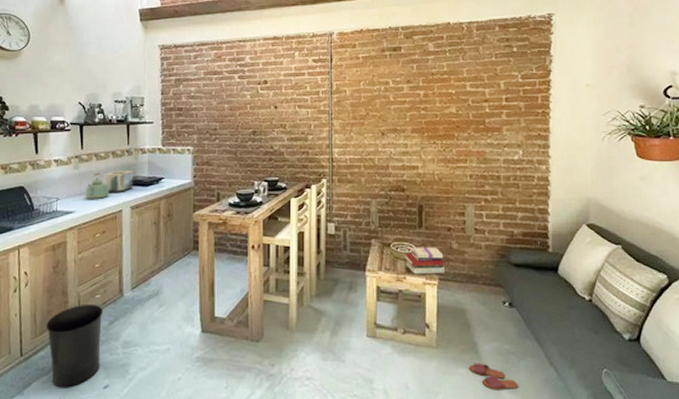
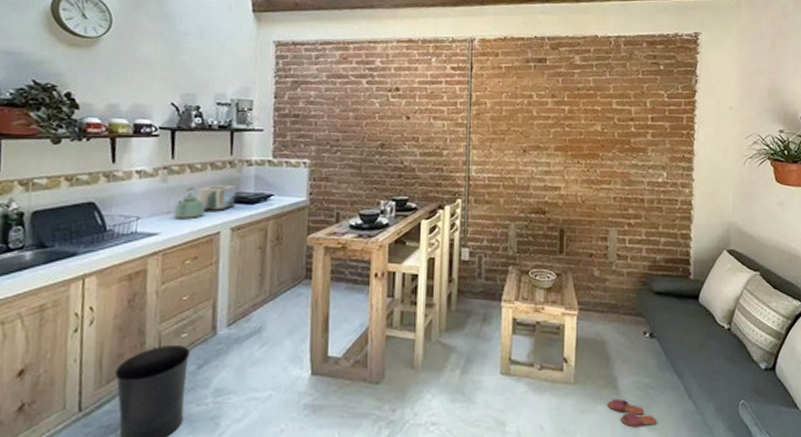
books: present [403,247,446,274] -> none [542,274,586,304]

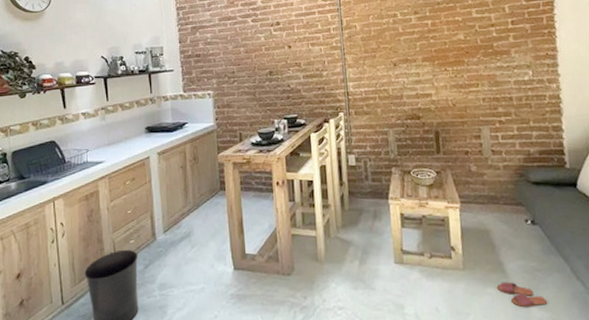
kettle: present [174,187,206,220] -> none [113,122,137,149]
toaster: present [198,184,238,212] -> none [130,117,160,142]

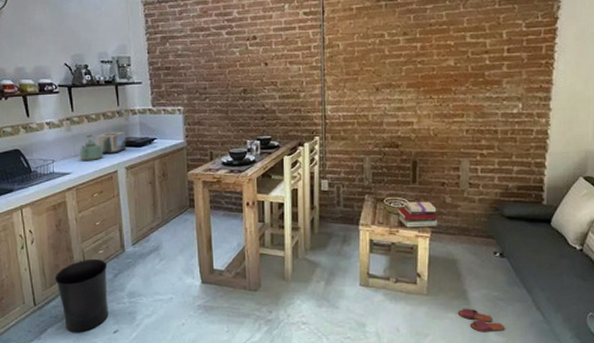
kettle: none [113,122,137,149] -> present [80,134,104,162]
toaster: none [130,117,160,142] -> present [97,131,128,155]
books: none [424,171,467,199] -> present [396,201,438,228]

